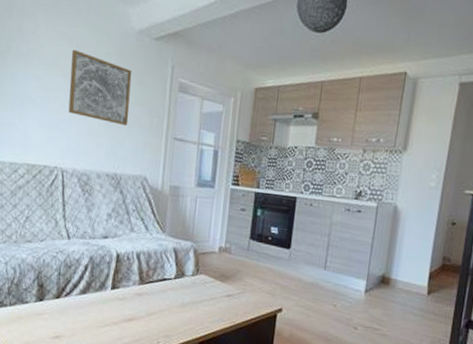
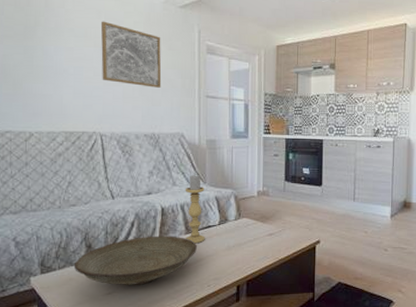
decorative bowl: none [24,282,151,333] -> present [73,235,198,286]
candle holder: none [139,221,164,296] -> present [185,174,205,244]

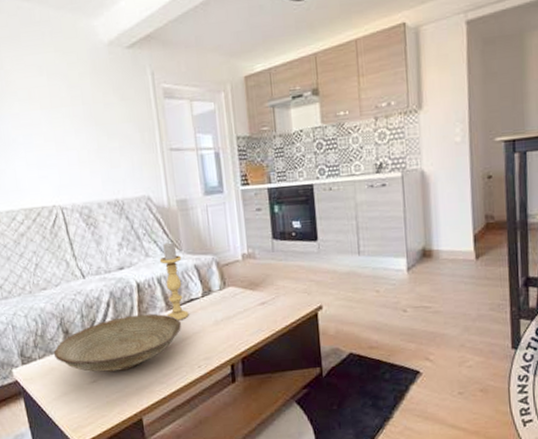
wall art: present [100,21,162,88] -> none [43,77,119,148]

